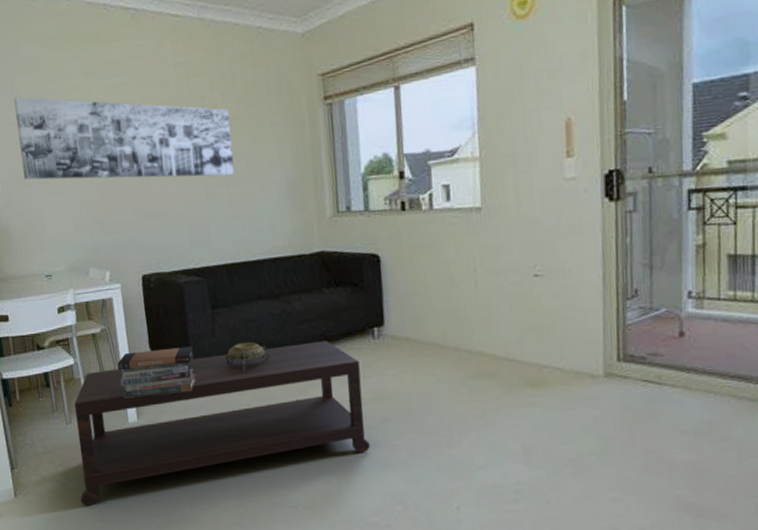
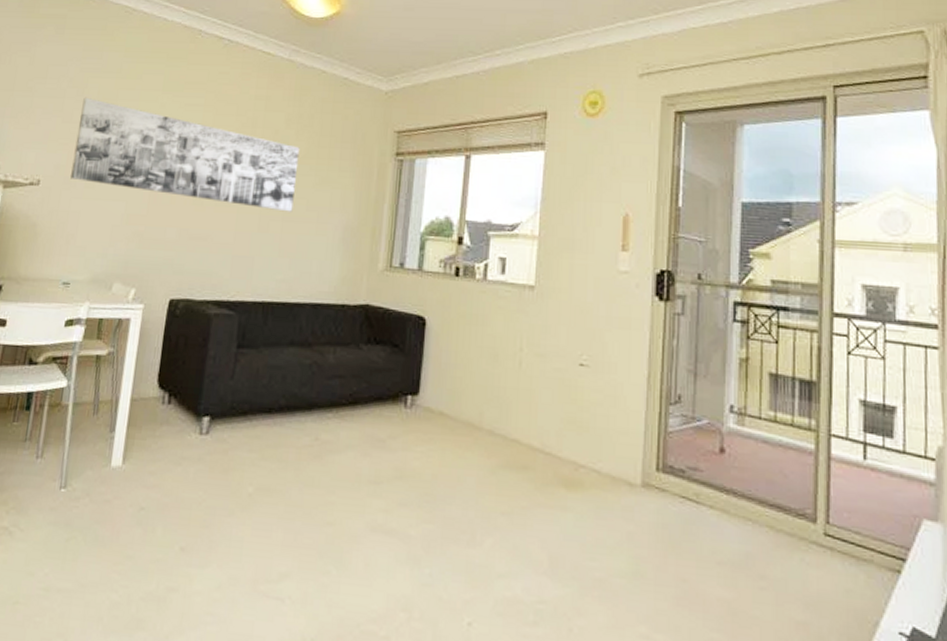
coffee table: present [74,340,370,506] -> none [25,399,387,566]
book stack: present [117,346,196,398] -> none [112,383,207,439]
decorative bowl: present [226,341,271,371] -> none [240,390,290,423]

